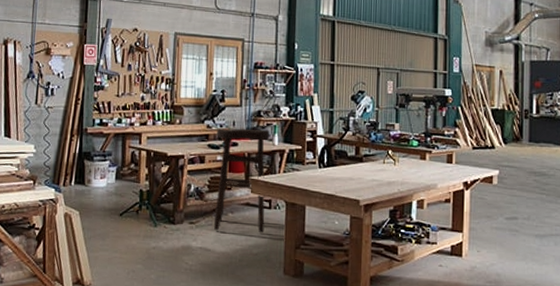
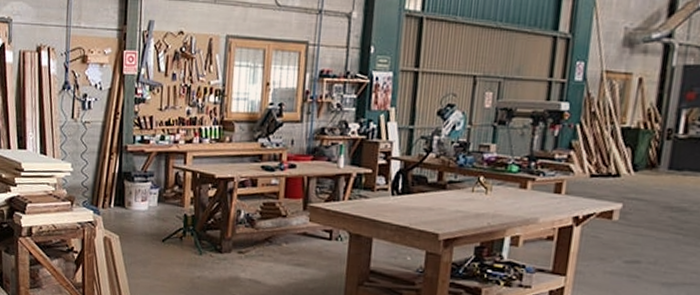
stool: present [213,128,270,234] -> none [264,147,335,267]

